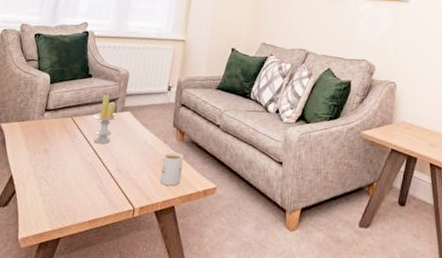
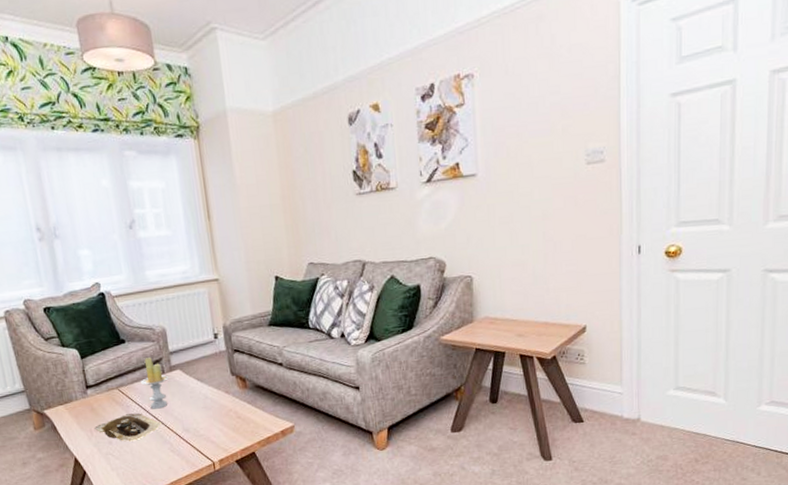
bowl: none [38,143,100,171] -> present [94,413,162,442]
mug: present [160,152,184,186] -> none [229,400,255,435]

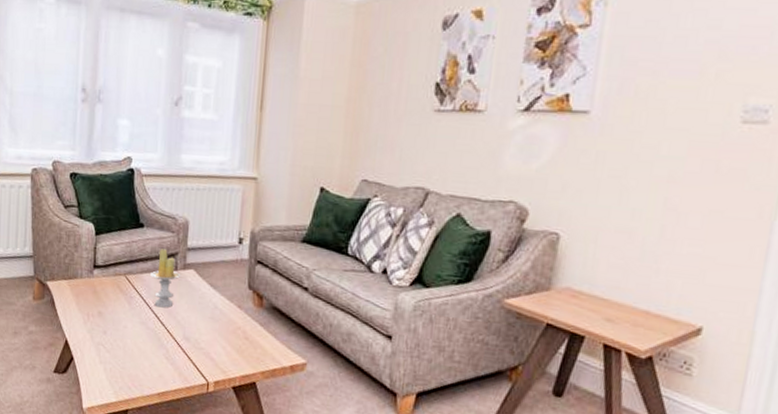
bowl: present [94,413,162,442] -> none [92,305,163,337]

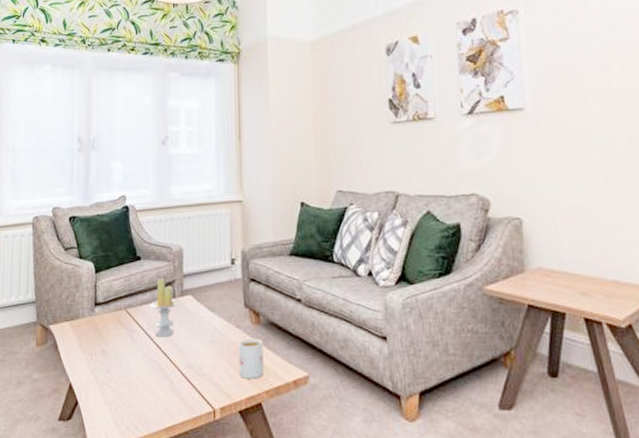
mug: none [236,319,264,359] -> present [238,338,264,379]

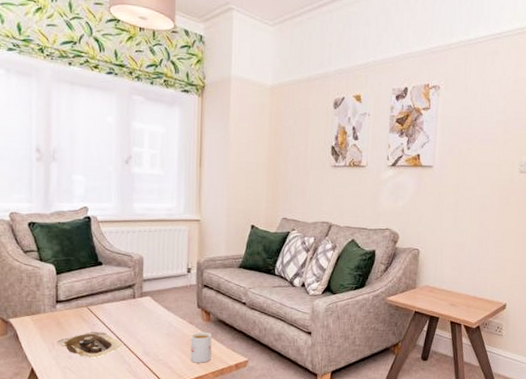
bowl: none [94,339,165,372] -> present [56,332,125,358]
candle: present [150,278,180,337] -> none [111,282,139,331]

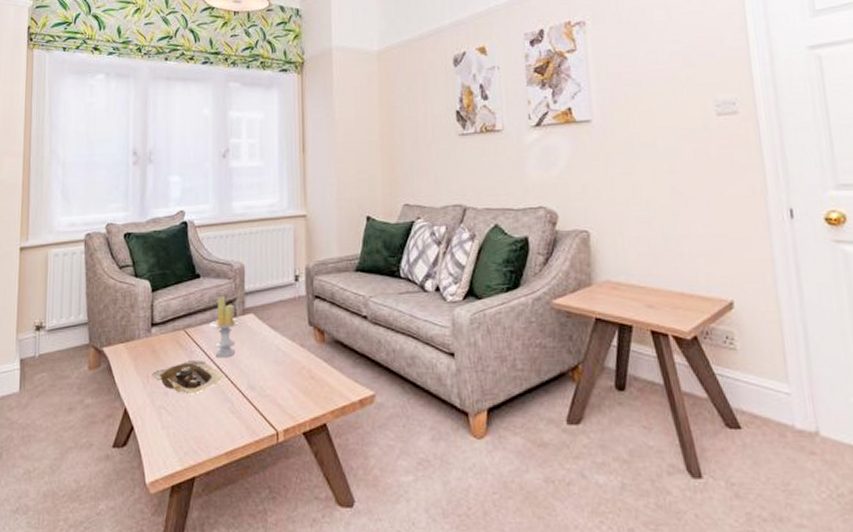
candle: none [111,282,139,331] -> present [210,297,241,358]
mug: present [190,332,212,363] -> none [302,357,329,399]

